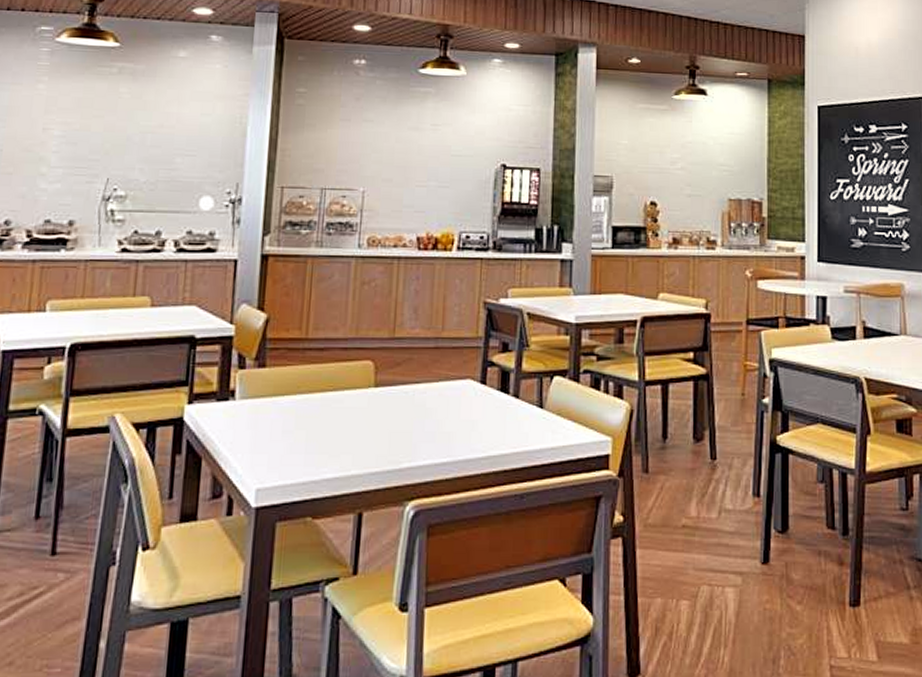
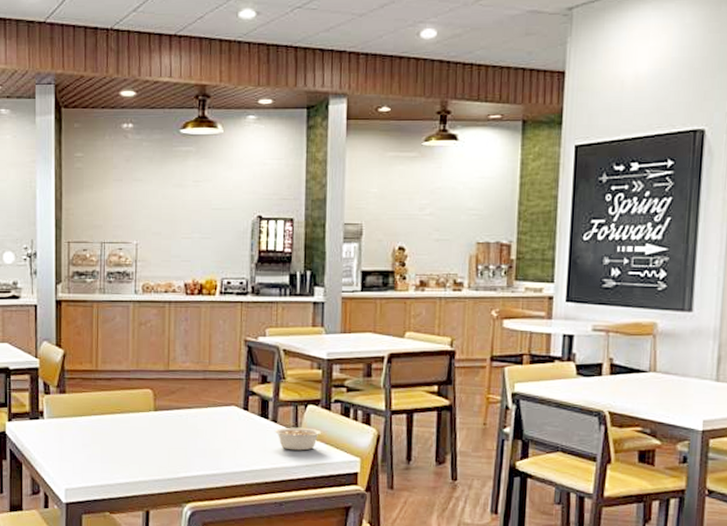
legume: none [515,403,577,431] -> present [274,427,328,451]

